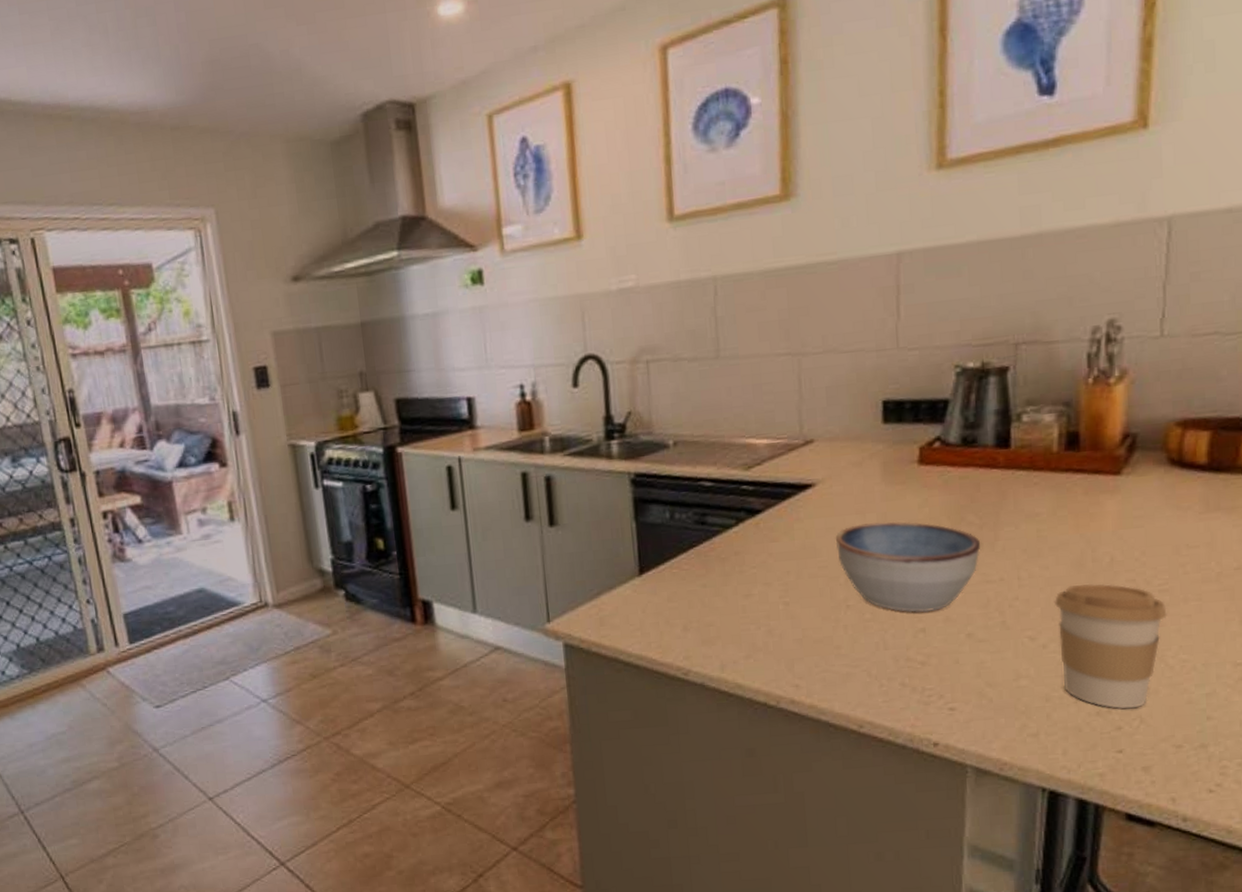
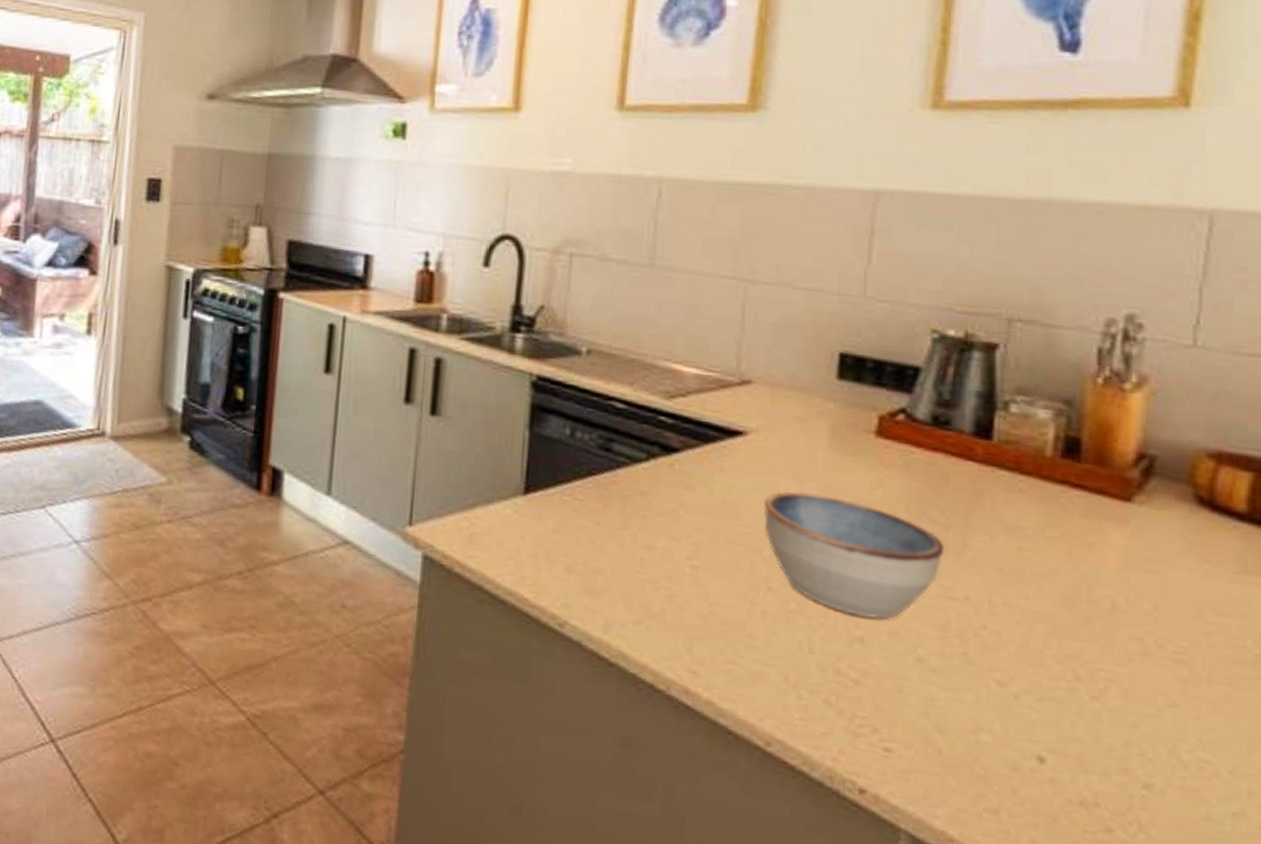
coffee cup: present [1053,583,1167,709] -> none [1032,627,1184,809]

